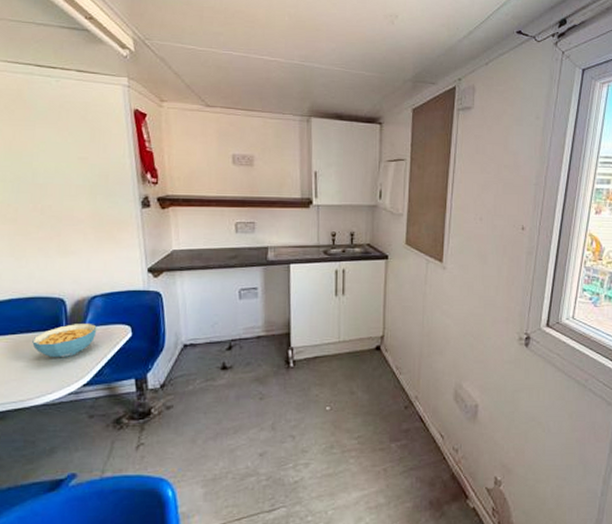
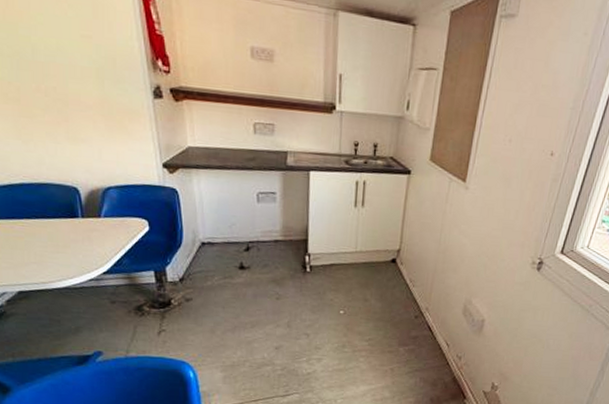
cereal bowl: present [32,322,97,358] -> none [49,213,113,245]

